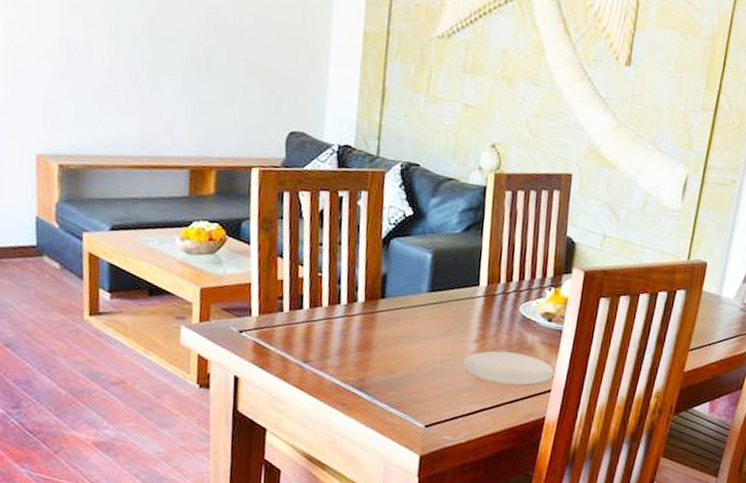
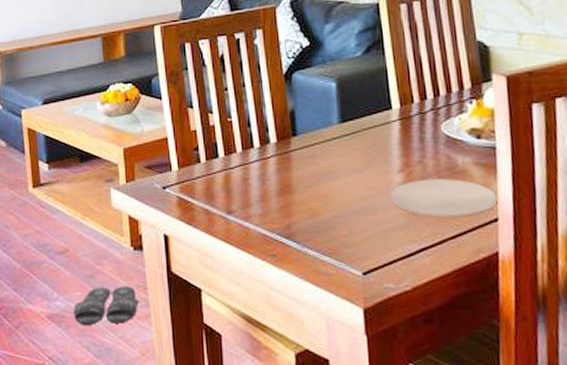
slippers: none [124,419,200,455] -> present [73,286,140,325]

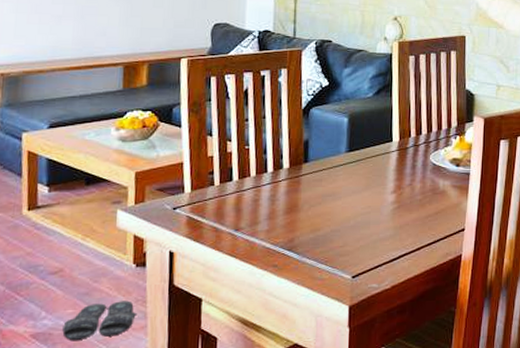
plate: present [390,179,499,218] -> none [383,198,467,230]

